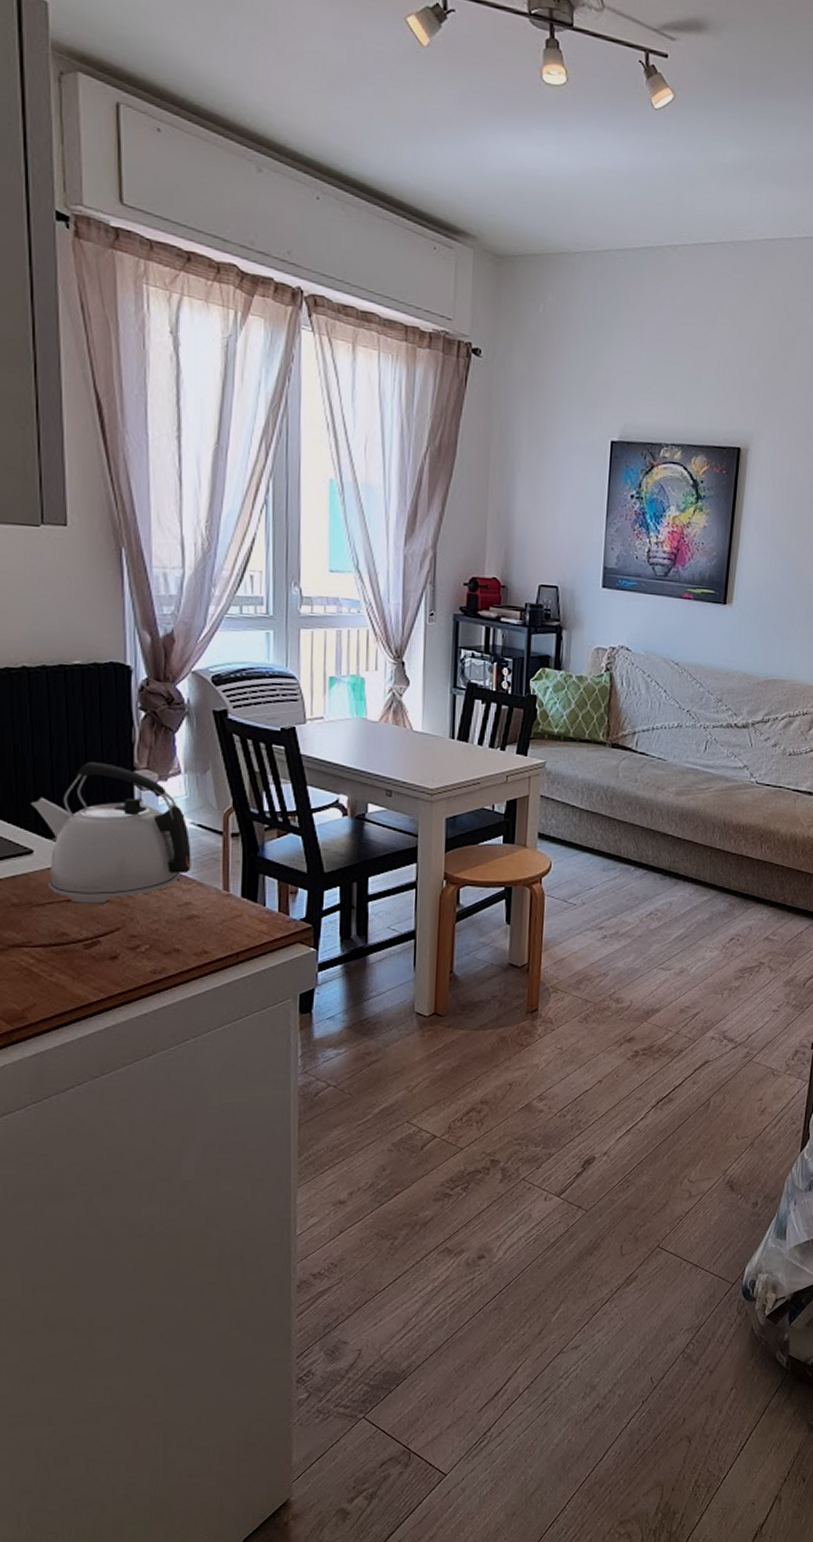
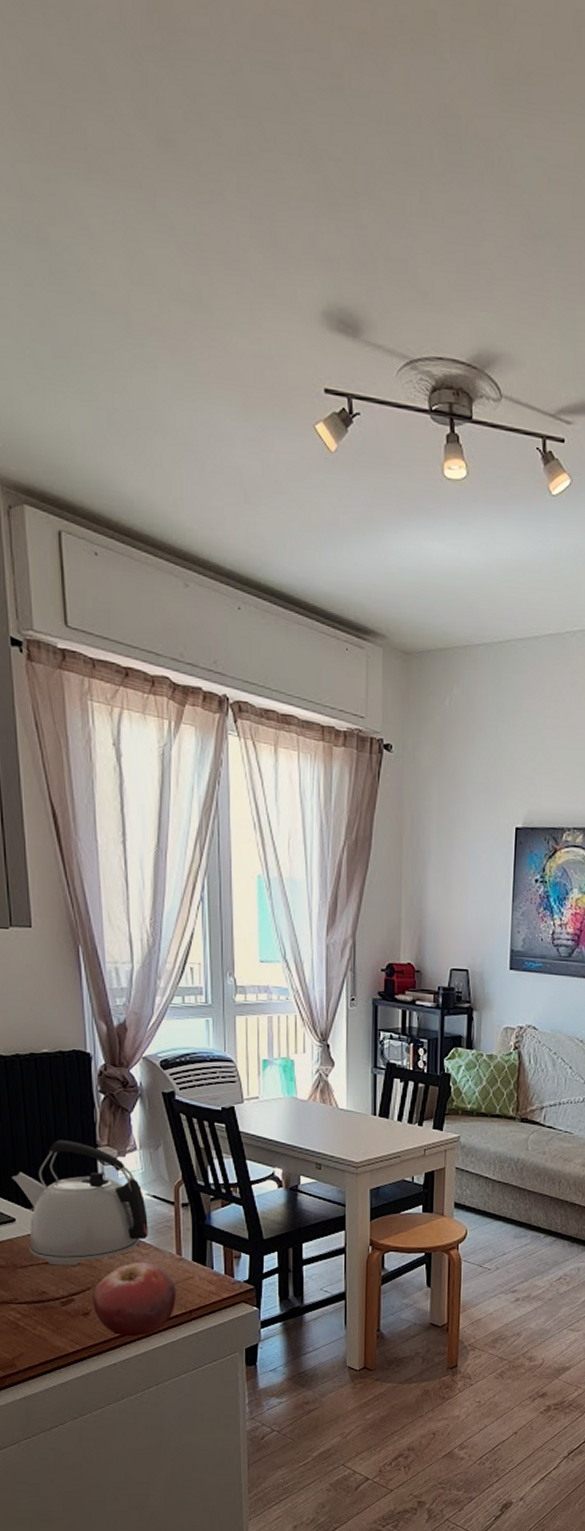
fruit: none [122,898,221,983] -> present [93,1262,176,1337]

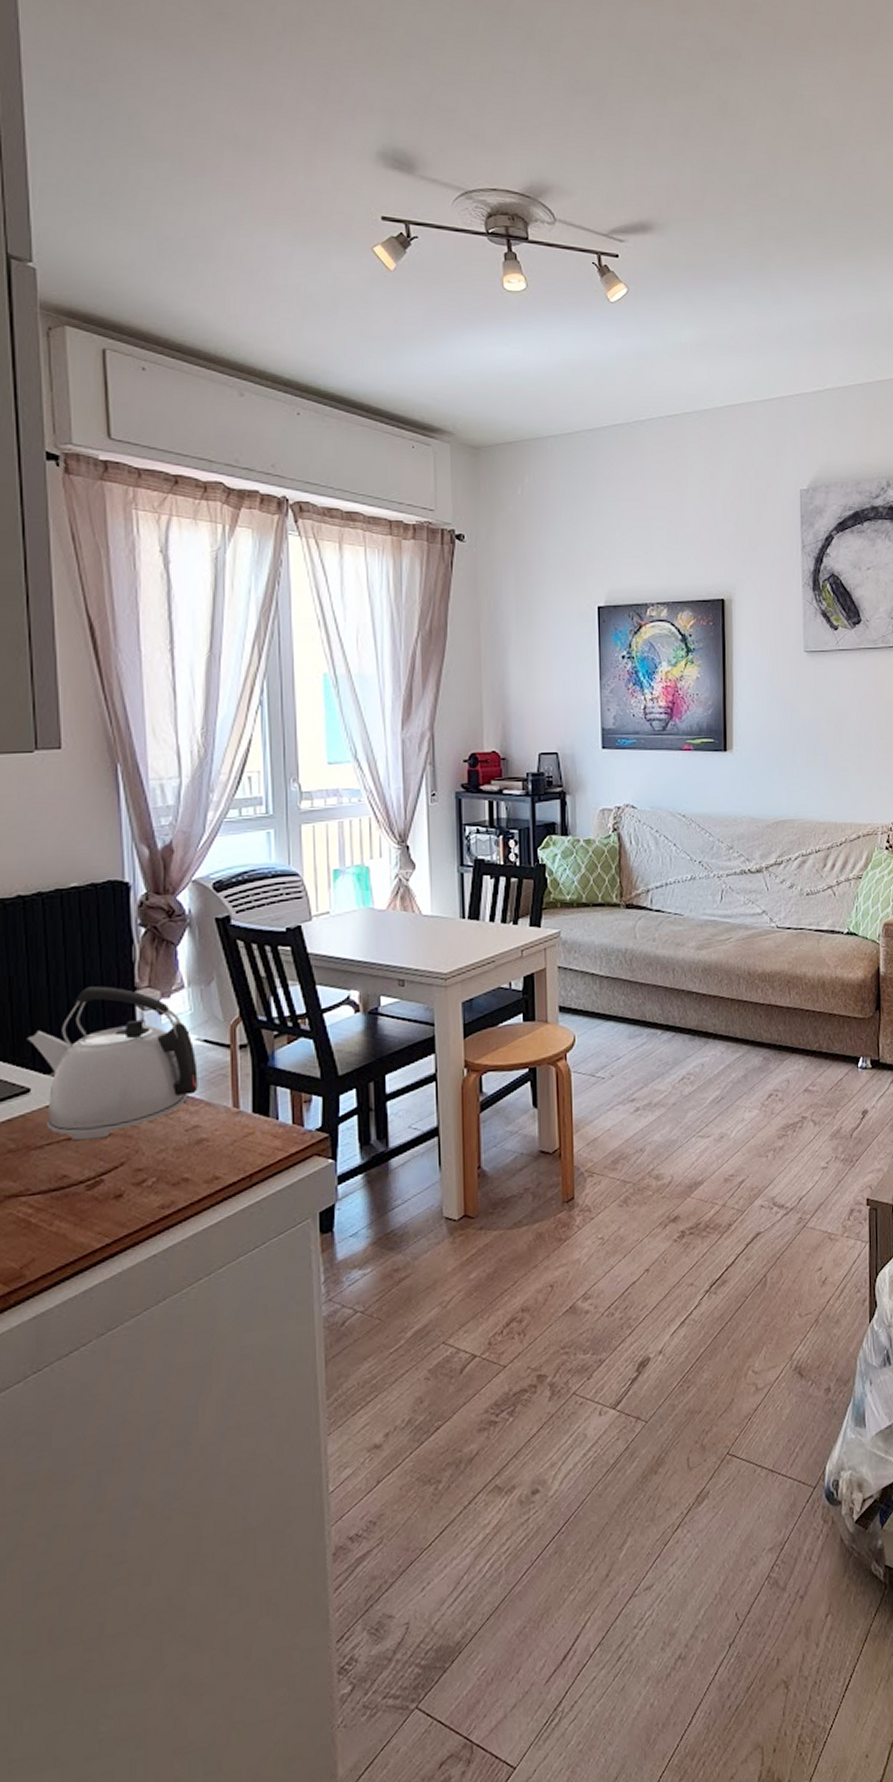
fruit: present [93,1262,176,1337] -> none [127,1121,232,1219]

